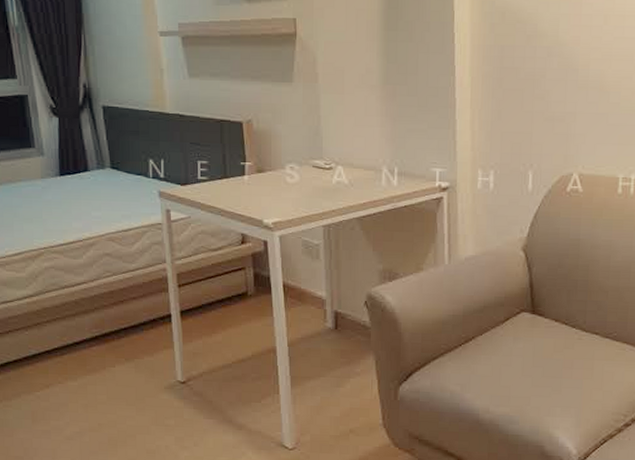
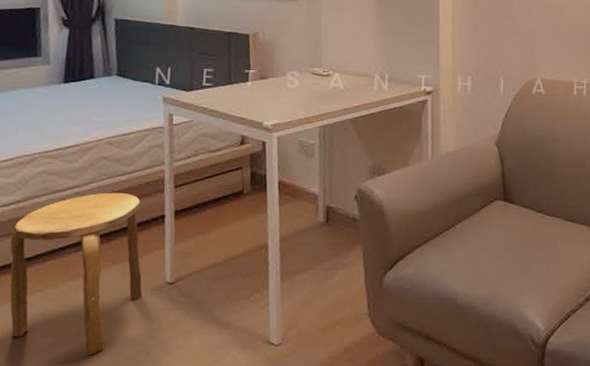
stool: none [29,289,156,446] -> present [9,192,142,355]

